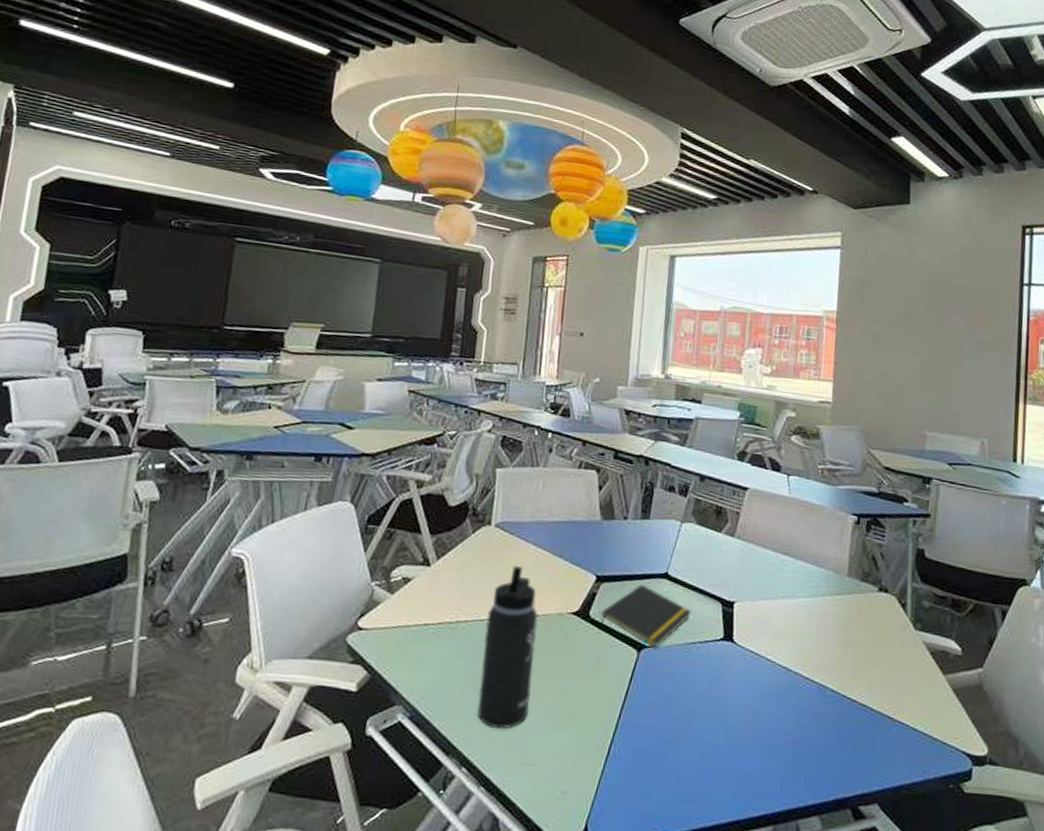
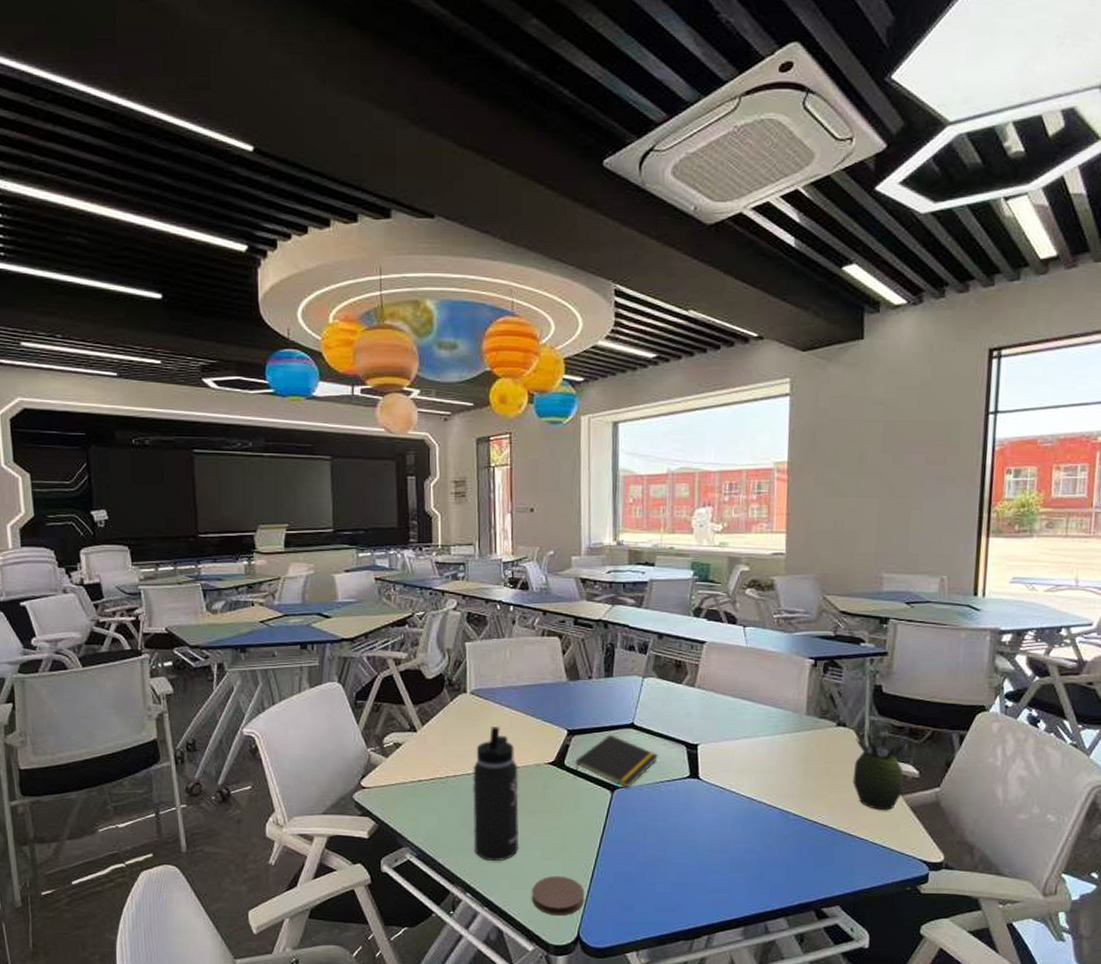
coaster: none [536,750,598,802] -> present [531,875,585,915]
succulent plant: none [894,596,949,692] -> present [852,728,907,811]

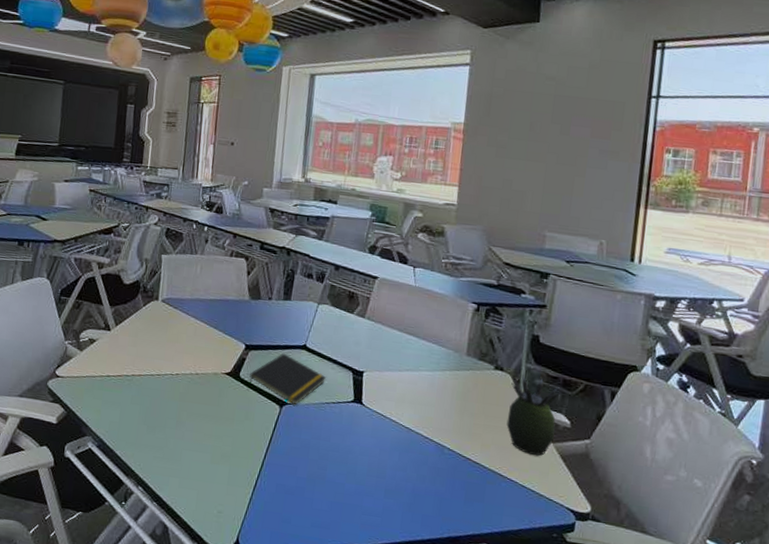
thermos bottle: present [473,727,520,862] -> none [150,334,198,460]
coaster: present [531,875,585,915] -> none [197,480,247,520]

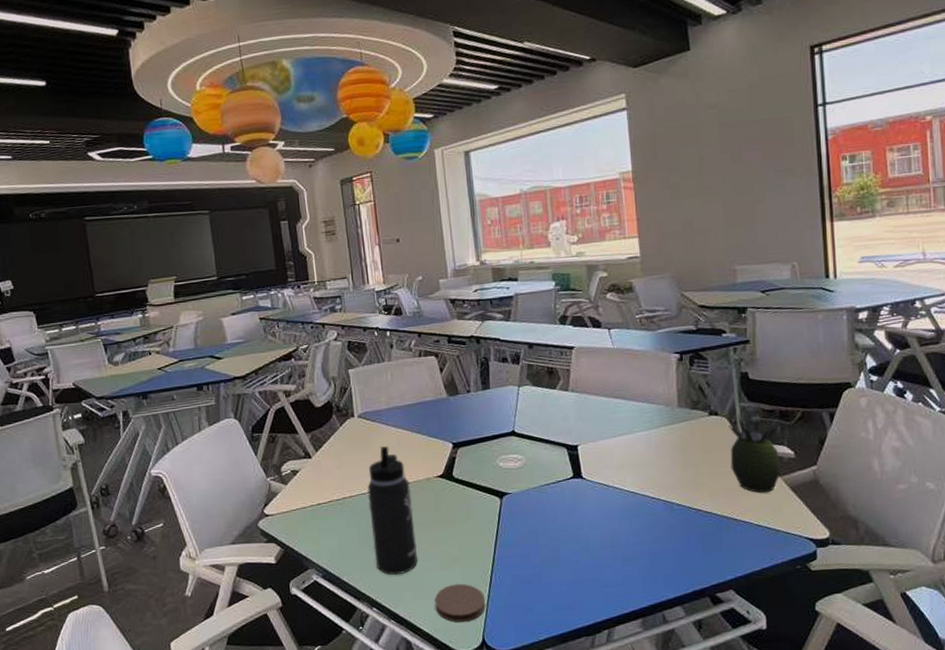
thermos bottle: none [150,334,198,460] -> present [367,446,418,576]
coaster: none [197,480,247,520] -> present [434,583,486,623]
notepad: present [248,353,327,406] -> none [463,443,542,494]

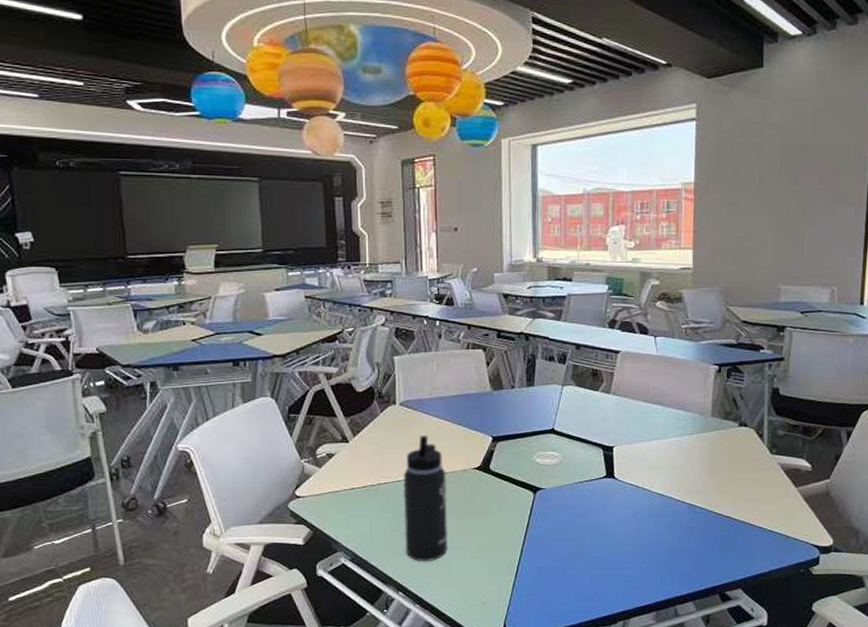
coaster: present [434,583,486,623] -> none [460,572,510,609]
succulent plant: present [726,415,781,493] -> none [753,428,801,502]

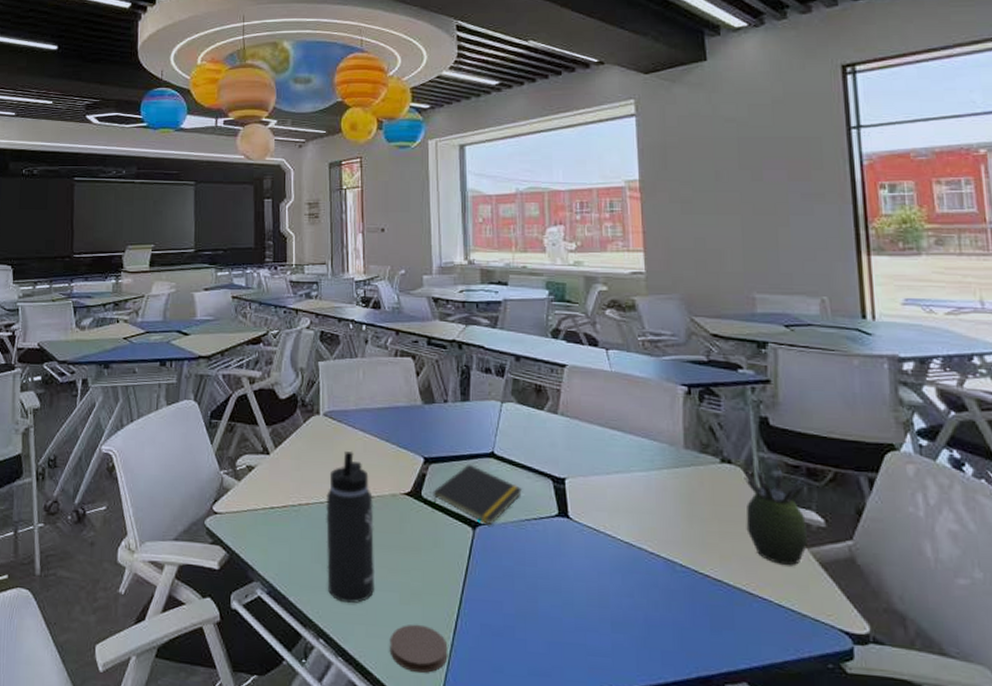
coaster: none [460,572,510,609] -> present [389,624,448,673]
notepad: none [500,439,578,489] -> present [433,463,523,526]
succulent plant: none [753,428,801,502] -> present [742,466,809,566]

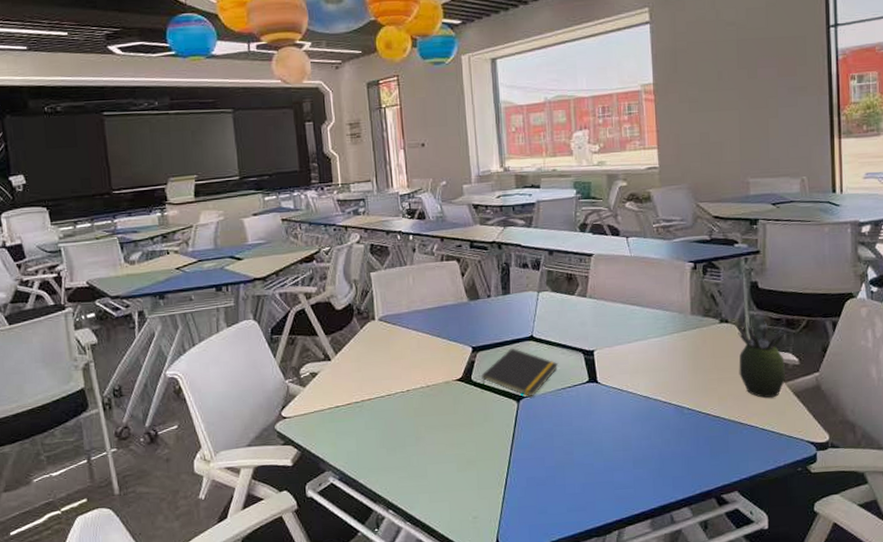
thermos bottle: present [326,451,375,604] -> none [386,349,435,478]
coaster: present [389,624,448,673] -> none [450,485,501,524]

